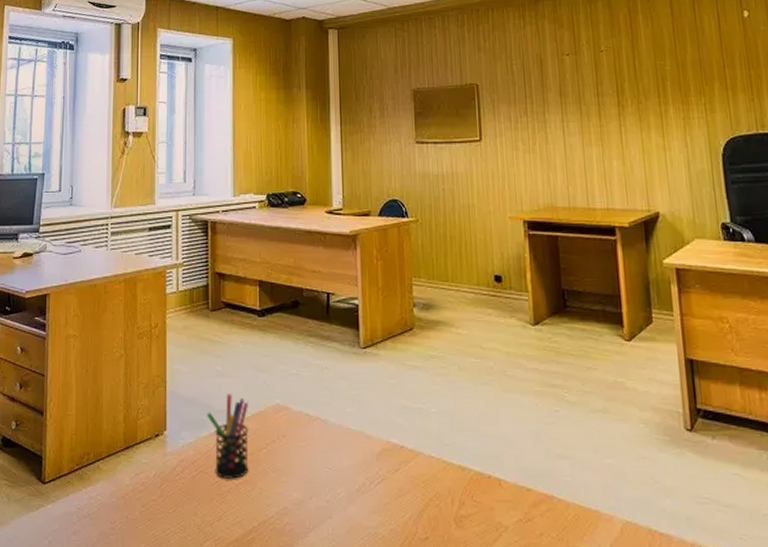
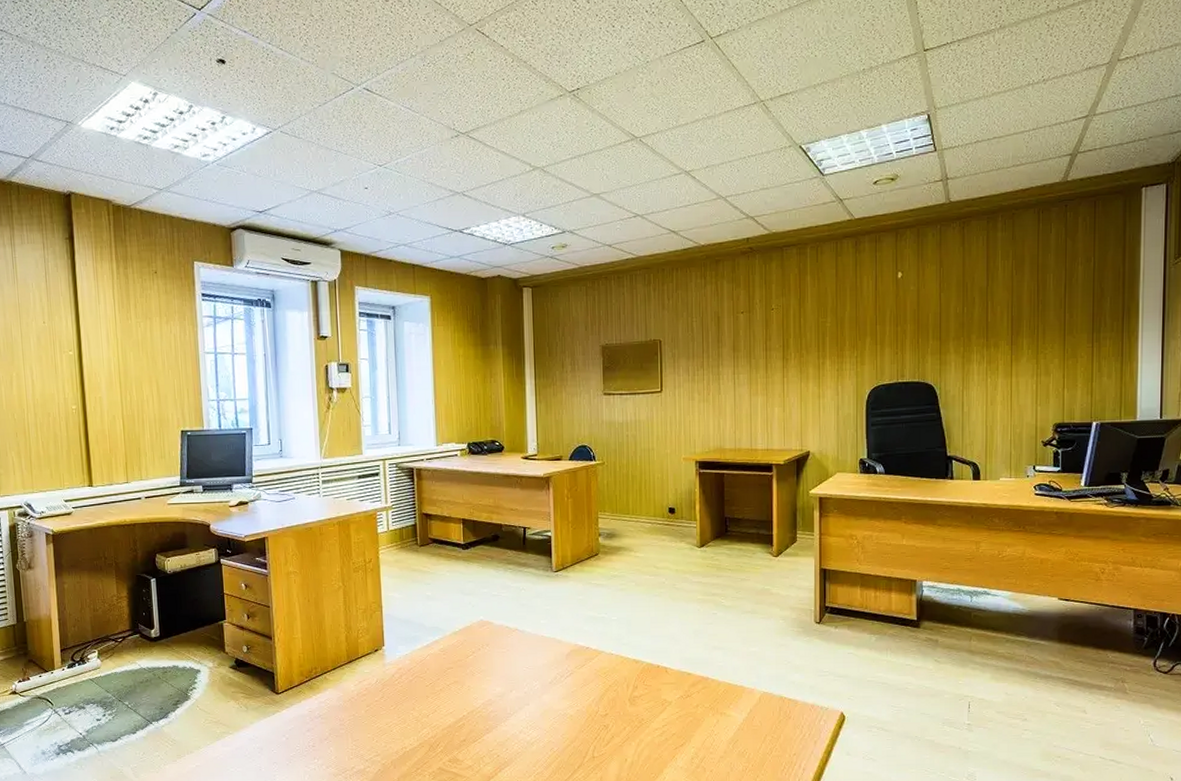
pen holder: present [207,394,249,479] -> none [420,614,458,681]

